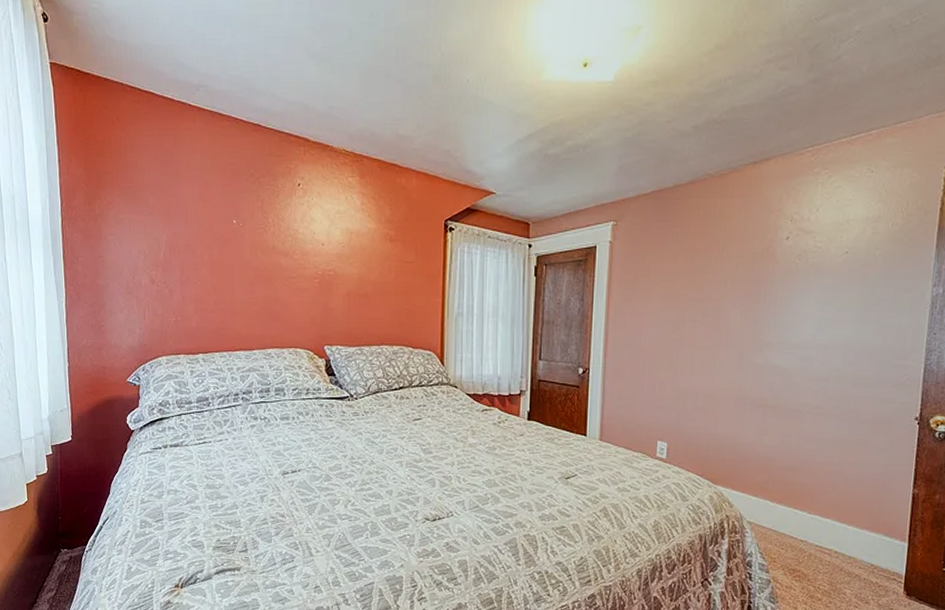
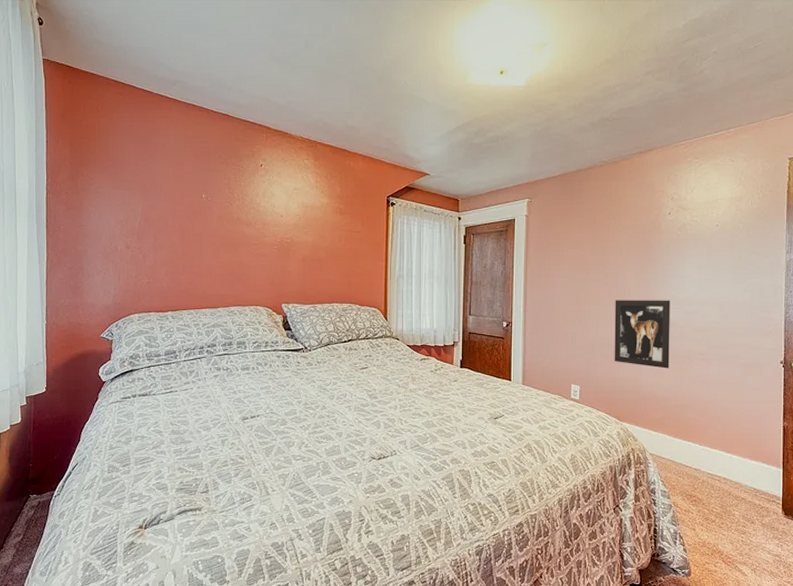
wall art: none [710,343,783,424] -> present [614,300,671,369]

